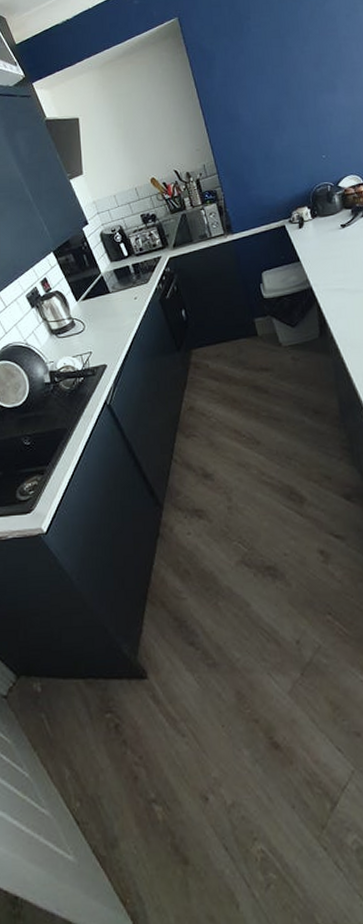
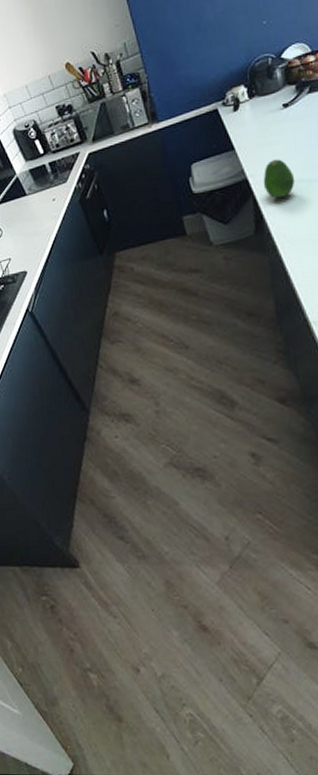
fruit: none [325,271,354,306] -> present [263,159,295,199]

